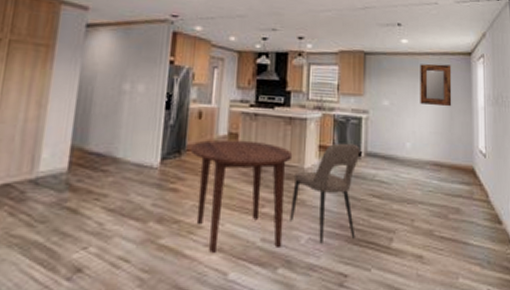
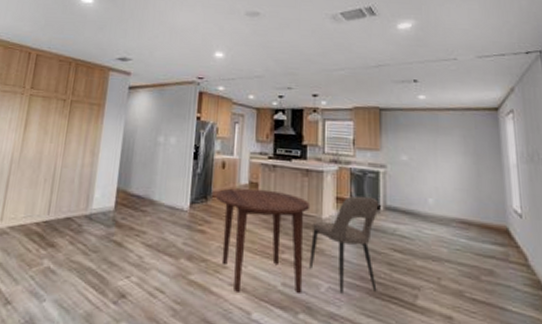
home mirror: present [420,63,452,107] -> none [440,119,478,164]

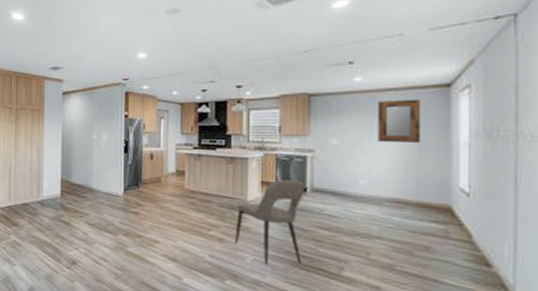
dining table: present [215,187,311,294] -> none [146,175,236,264]
home mirror: none [440,119,478,164] -> present [378,99,421,144]

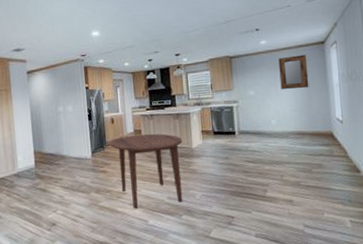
dining table: none [146,175,236,264] -> present [110,133,183,210]
chair: present [235,179,306,265] -> none [185,126,237,198]

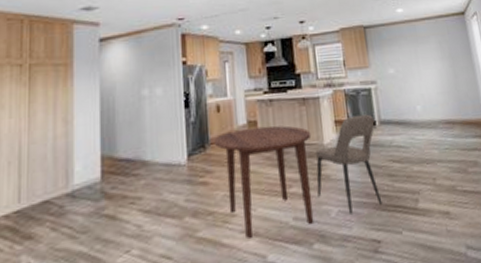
chair: none [185,126,237,198] -> present [315,114,383,214]
home mirror: present [278,54,309,89] -> none [418,26,454,67]

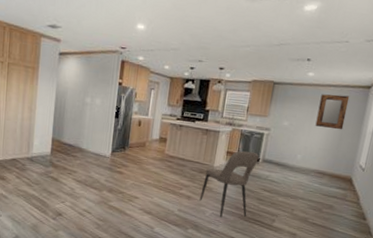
dining table: present [213,125,314,240] -> none [132,141,206,216]
home mirror: none [418,26,454,67] -> present [315,94,350,130]

